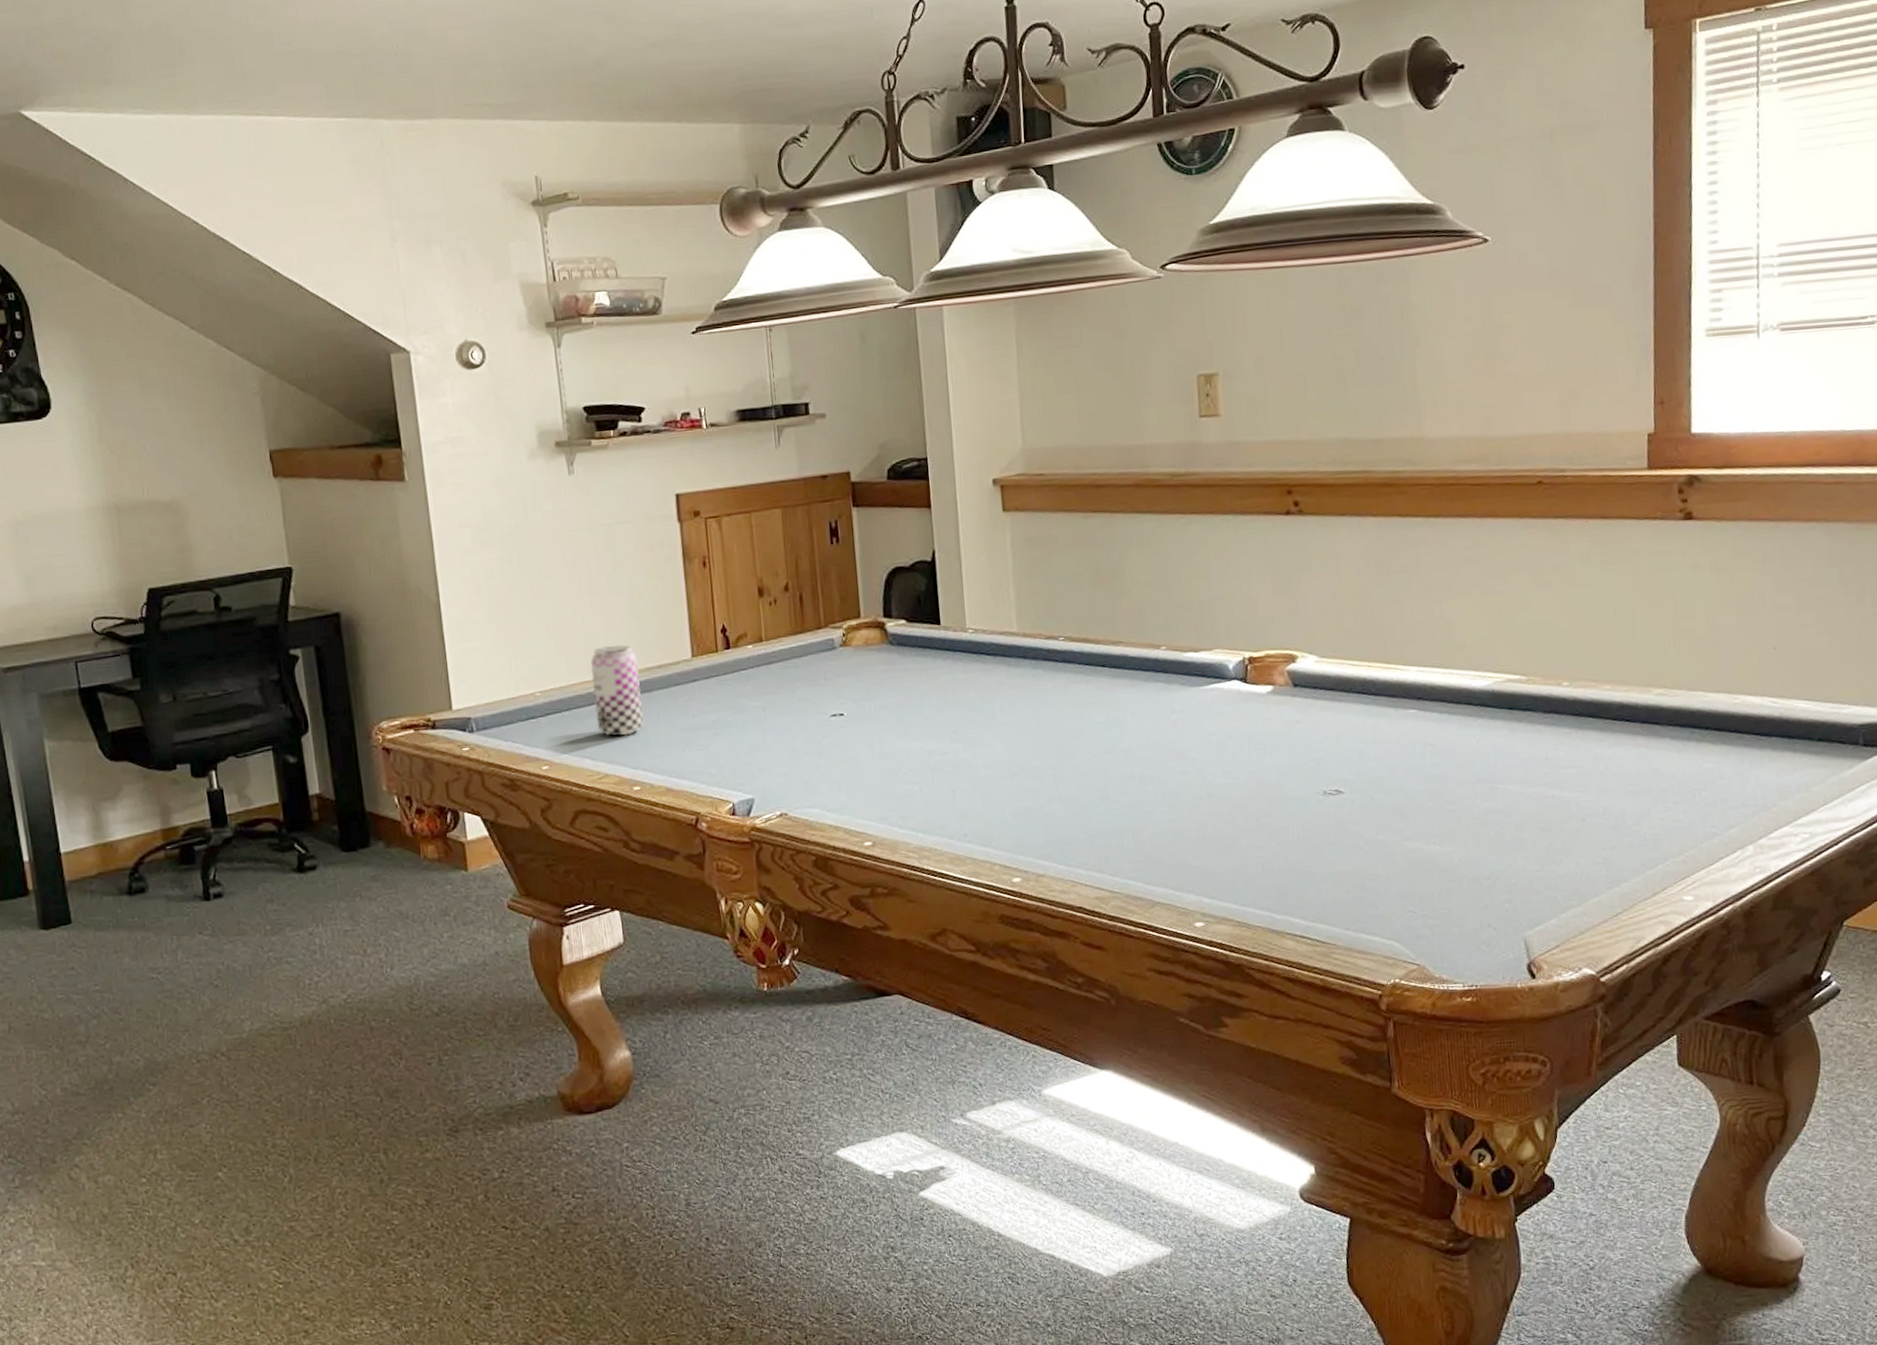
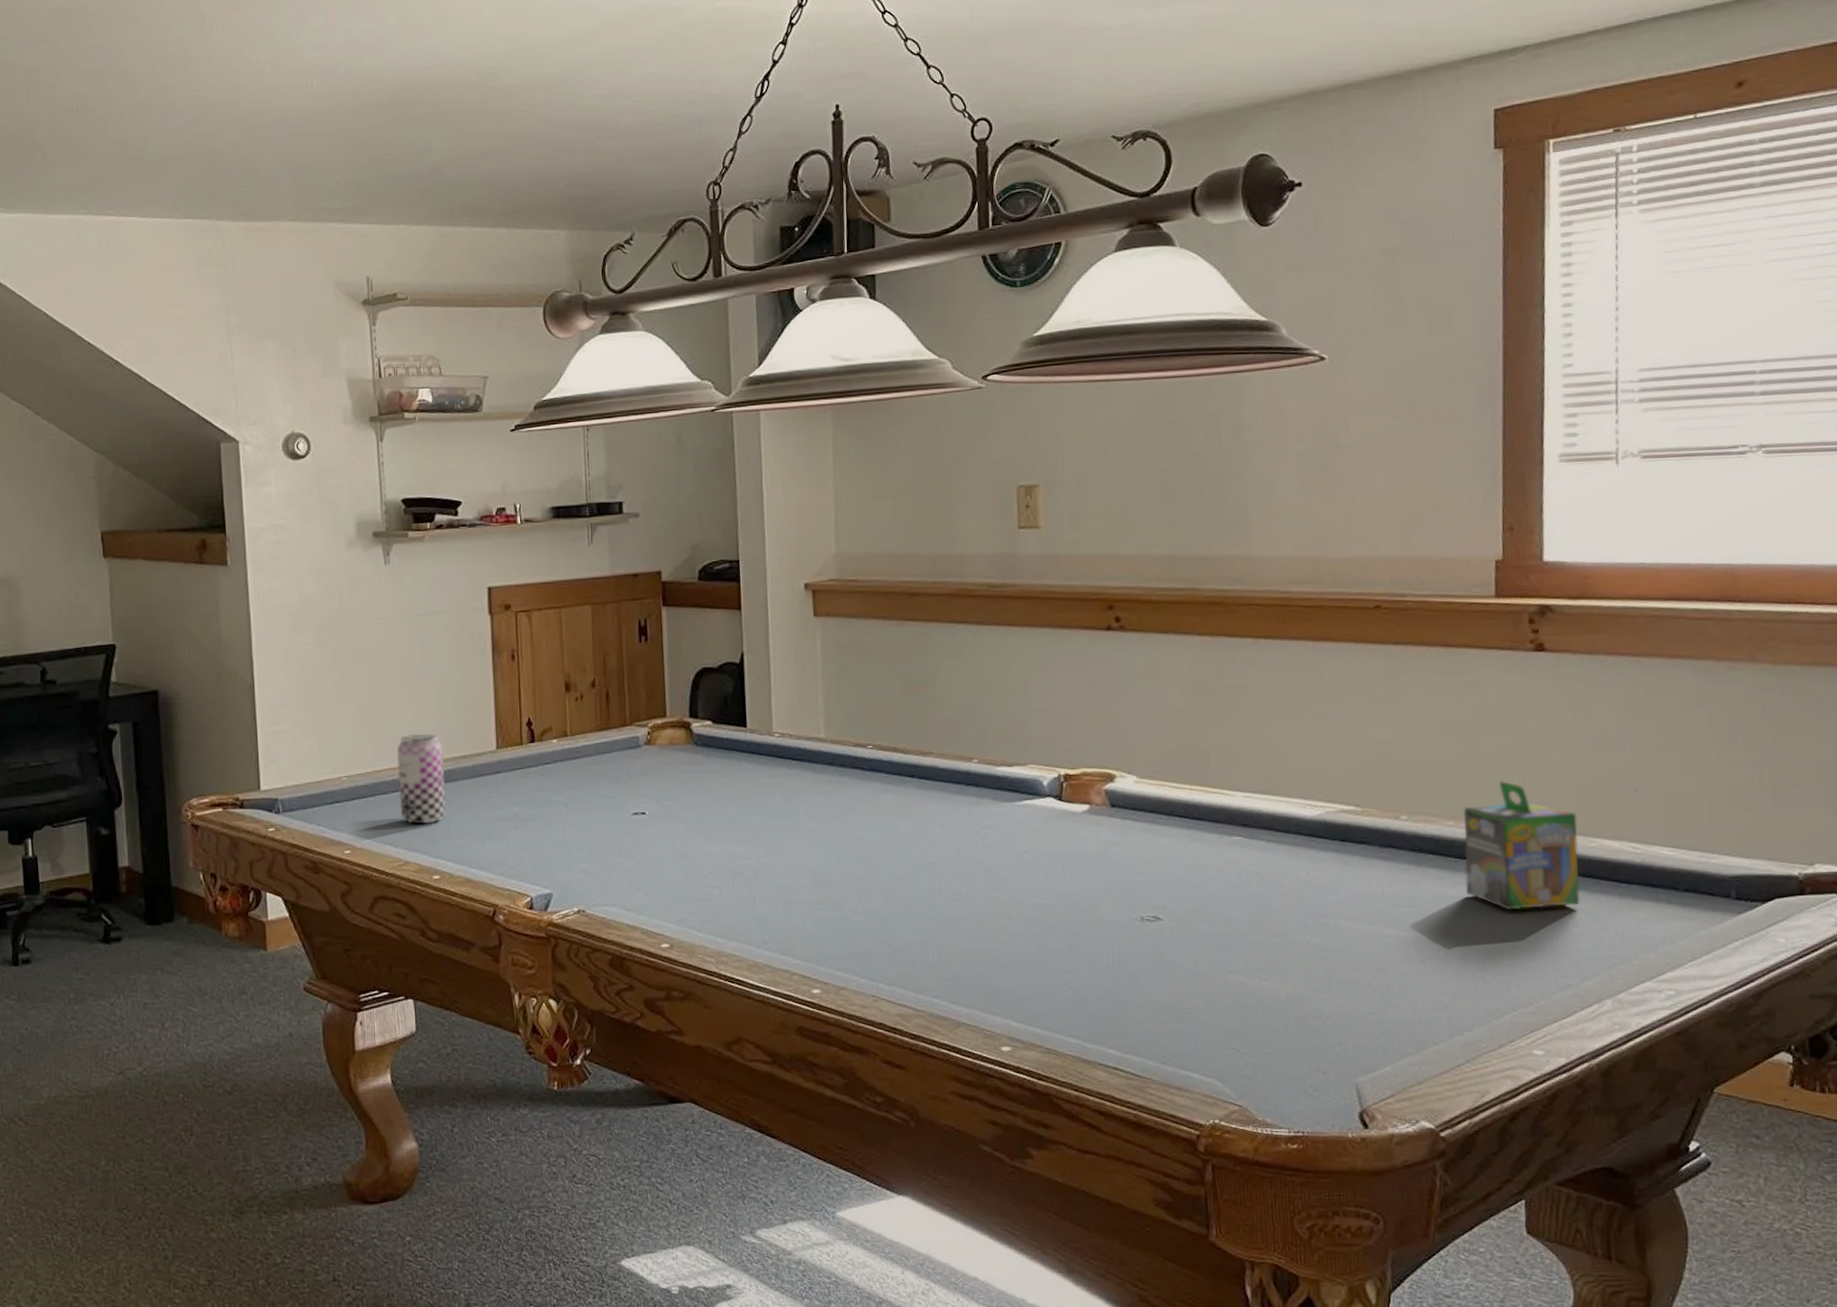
chalk box: none [1619,645,1725,767] -> present [1463,781,1580,911]

